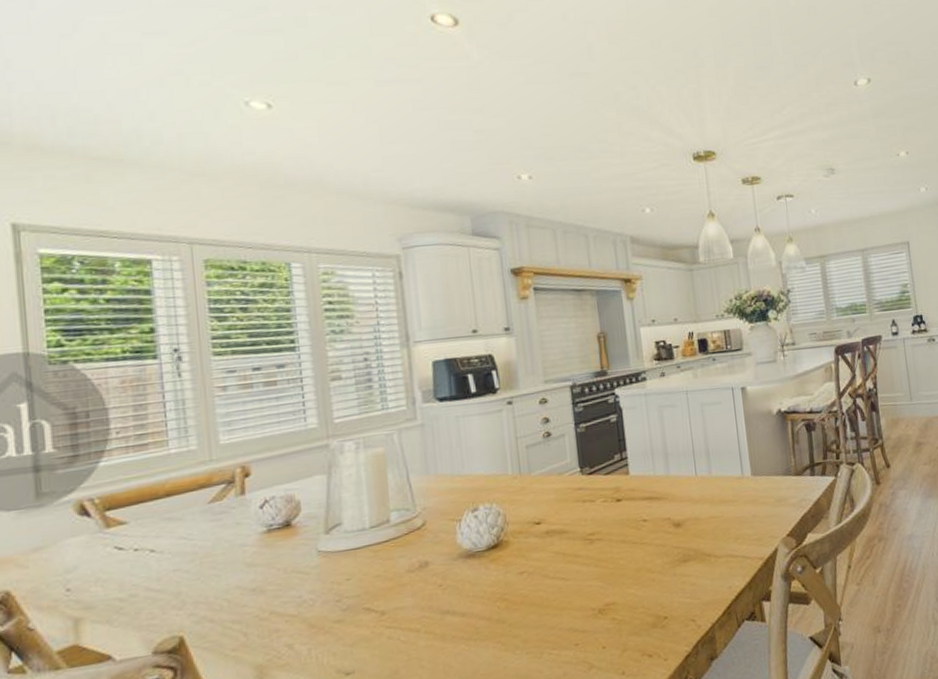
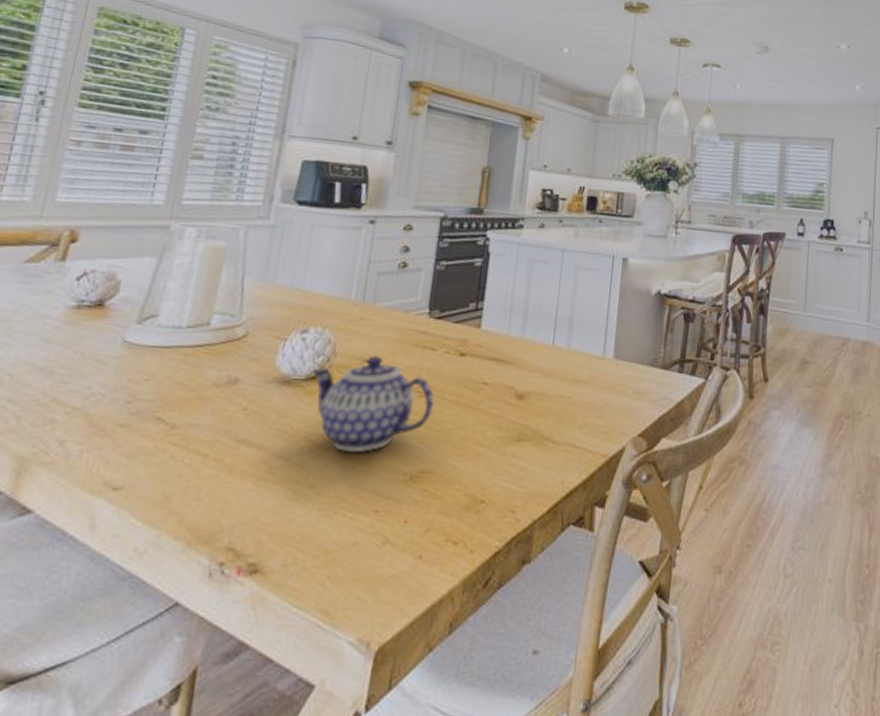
teapot: none [489,516,605,603] -> present [311,355,435,453]

